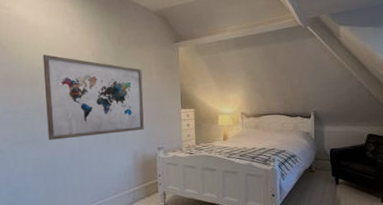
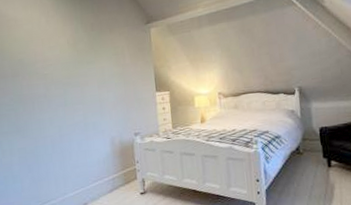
wall art: present [43,54,144,140] -> none [22,46,120,130]

